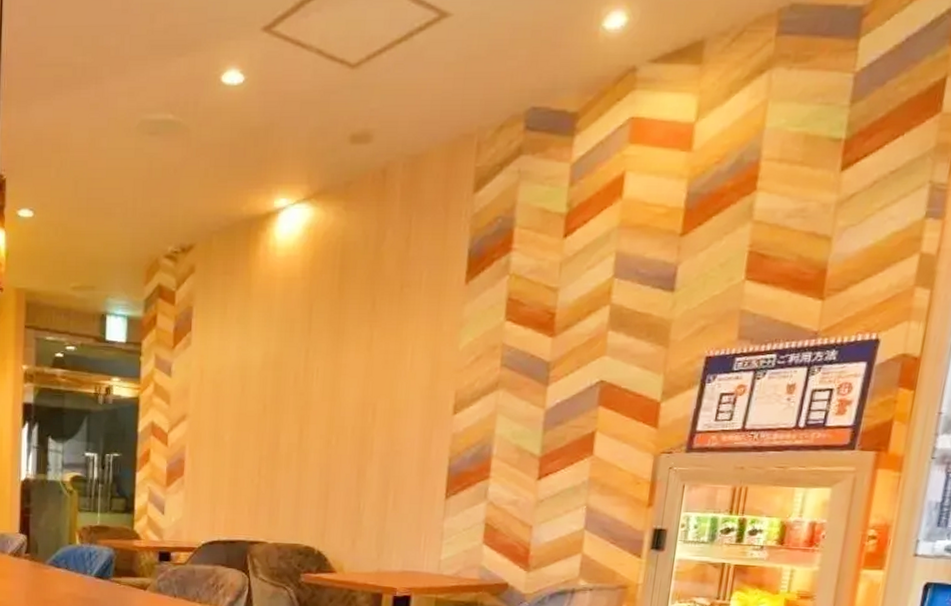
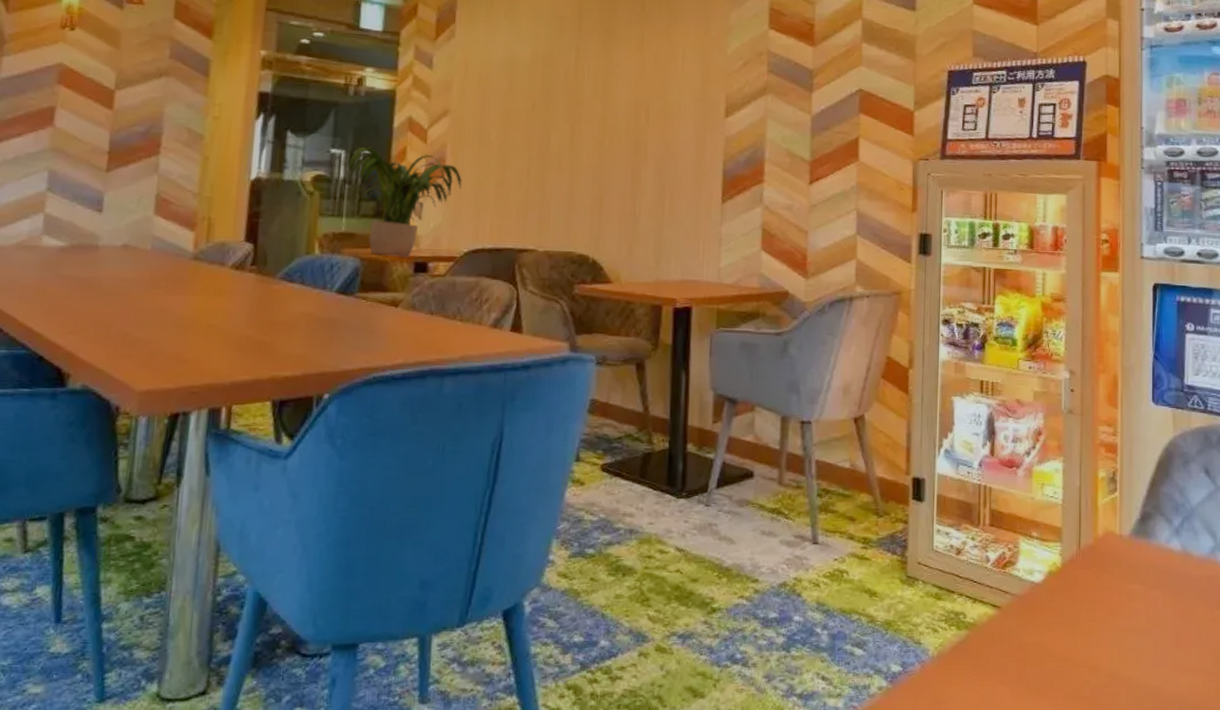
potted plant: none [100,451,199,548] -> present [347,147,462,258]

